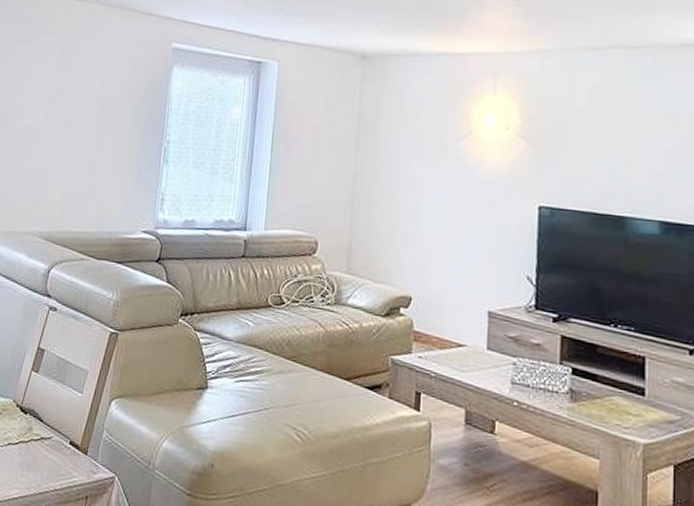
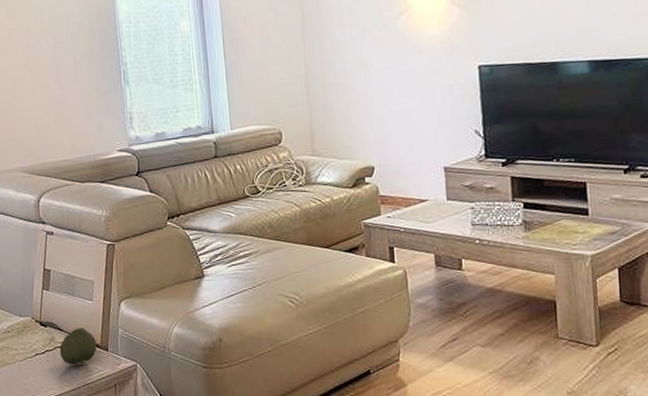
fruit: none [34,421,77,468] -> present [59,328,97,367]

